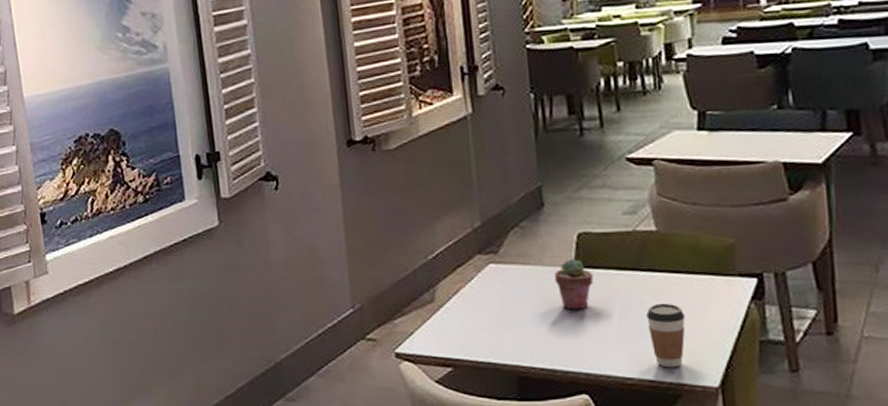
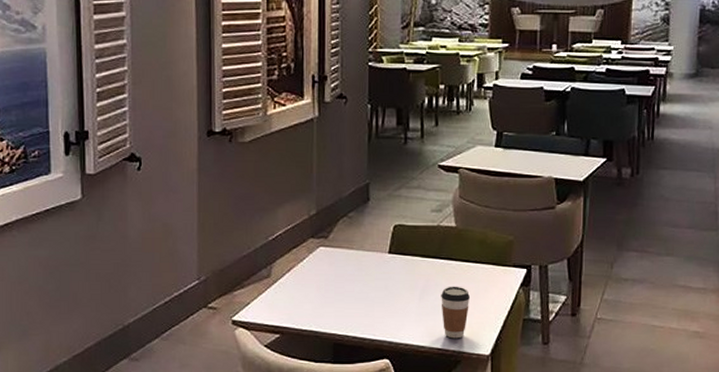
potted succulent: present [554,258,594,310] -> none [371,246,403,289]

